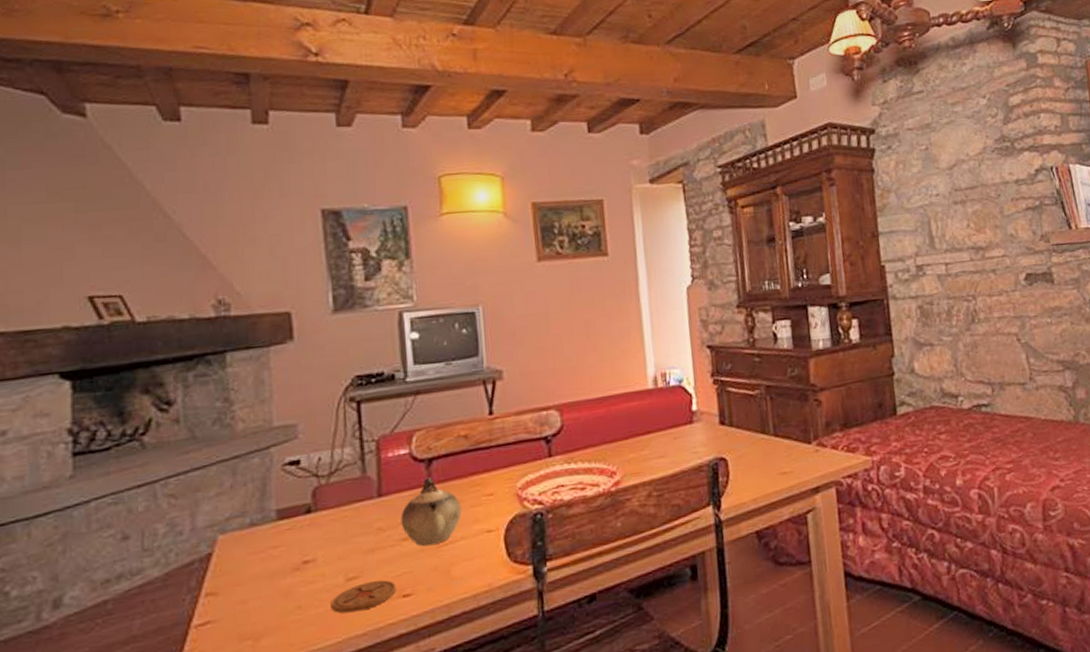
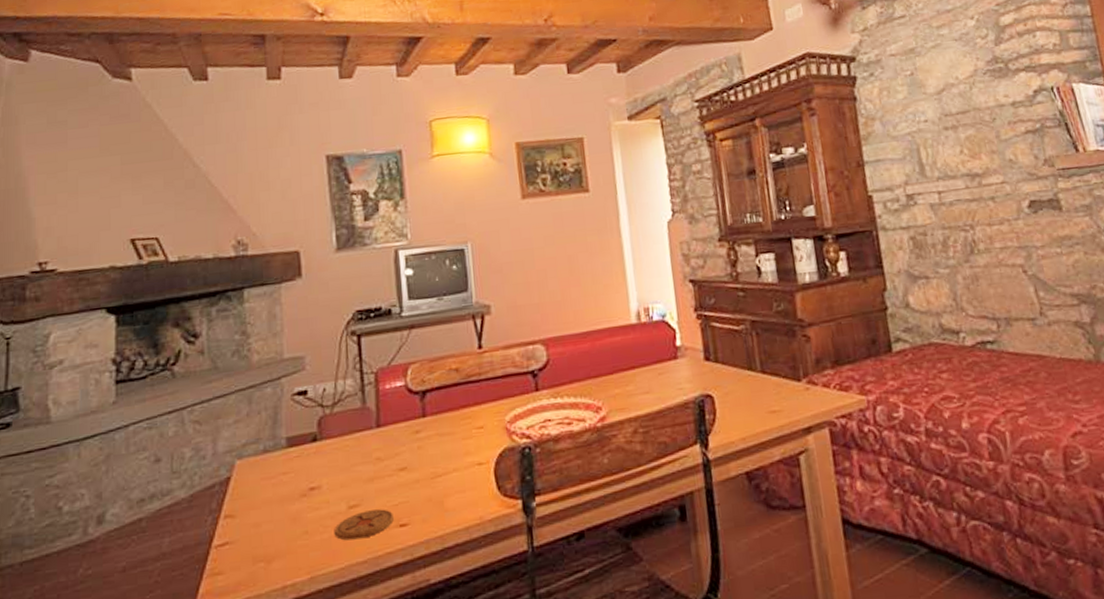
teapot: present [400,477,462,547] -> none [397,409,454,477]

